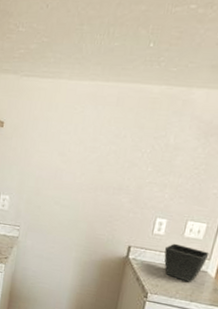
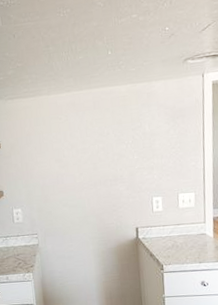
flower pot: present [164,243,210,283] -> none [166,215,204,247]

